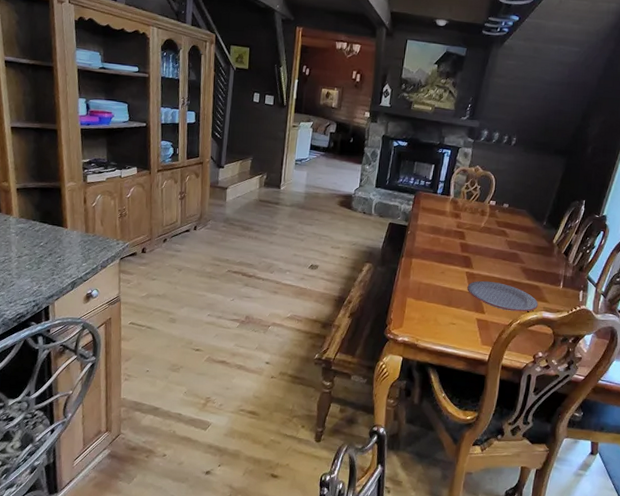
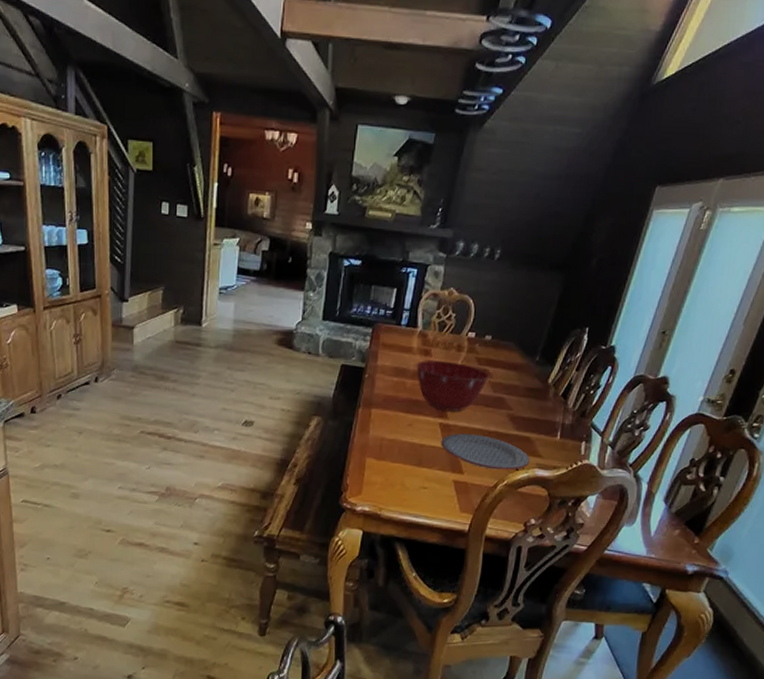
mixing bowl: none [448,222,506,263] -> present [416,360,489,412]

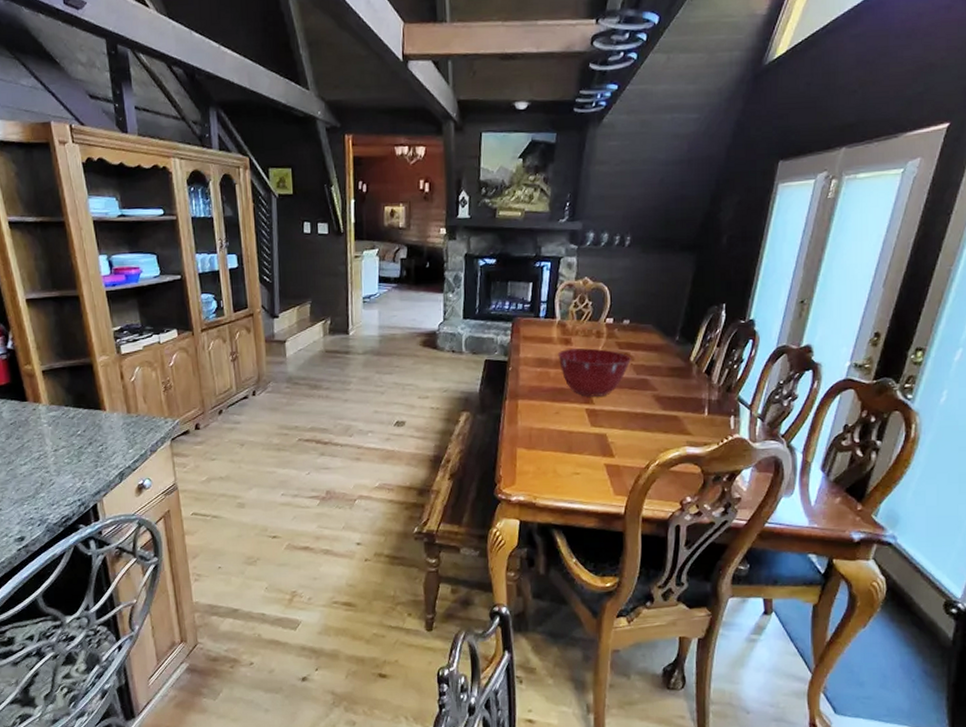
plate: present [441,433,530,470] -> none [589,416,680,451]

